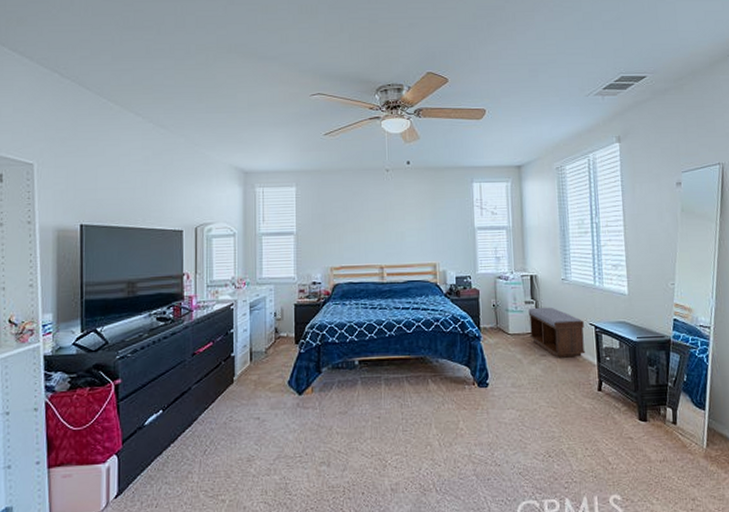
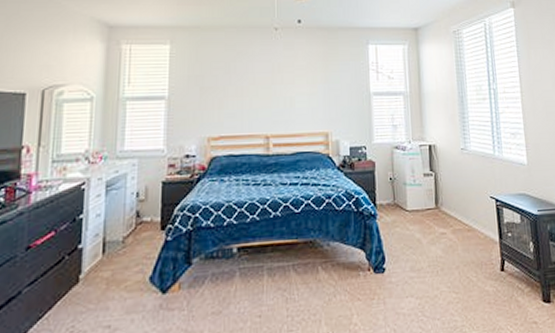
bench: present [528,307,586,358] -> none [427,179,487,236]

